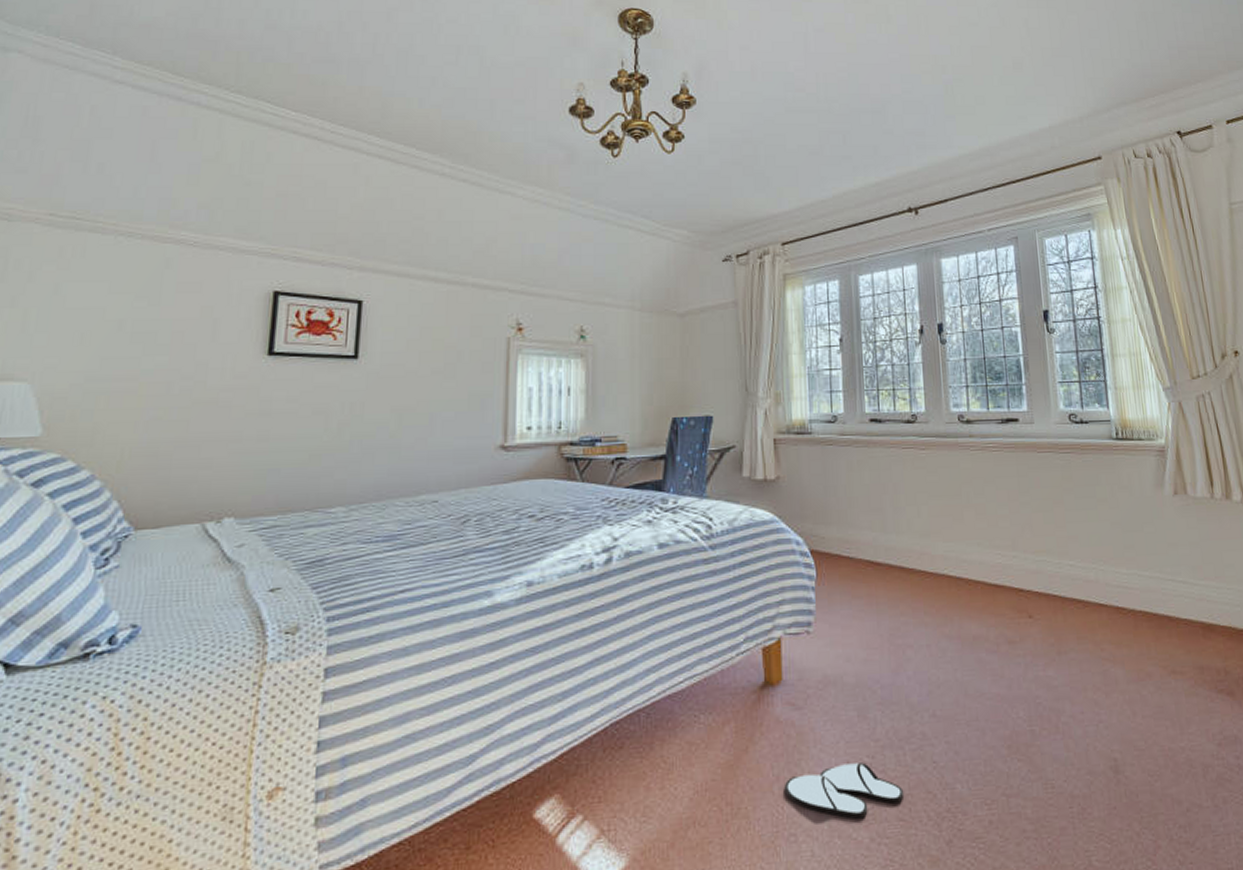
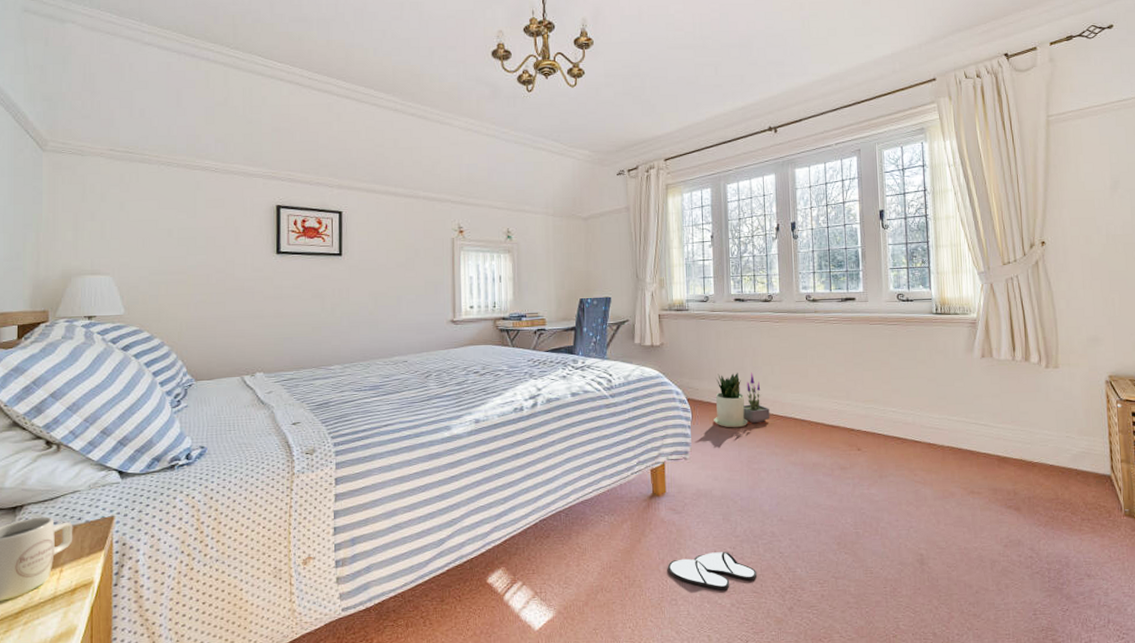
planter: none [845,516,889,590] -> present [714,373,748,428]
potted plant: none [882,515,917,584] -> present [743,372,770,424]

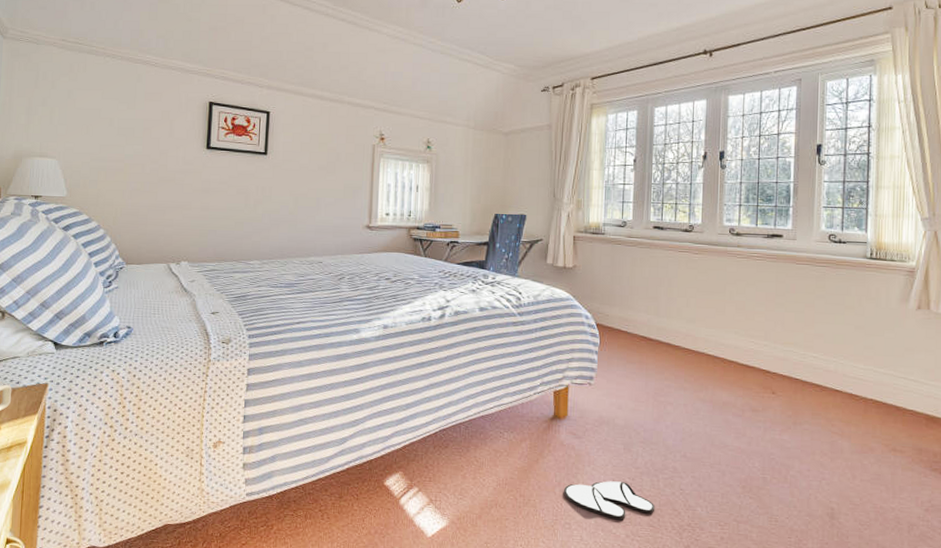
planter: present [714,373,748,428] -> none [622,301,658,358]
potted plant: present [743,372,770,424] -> none [653,303,682,356]

